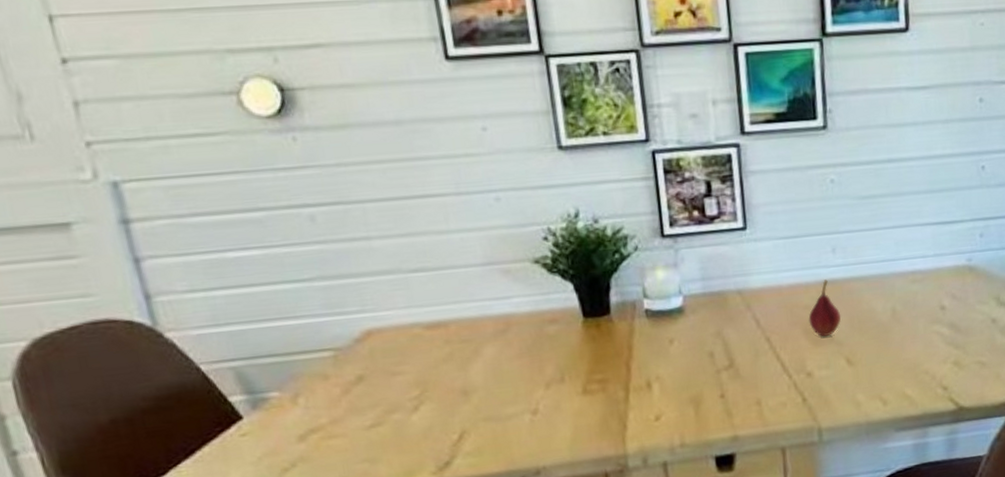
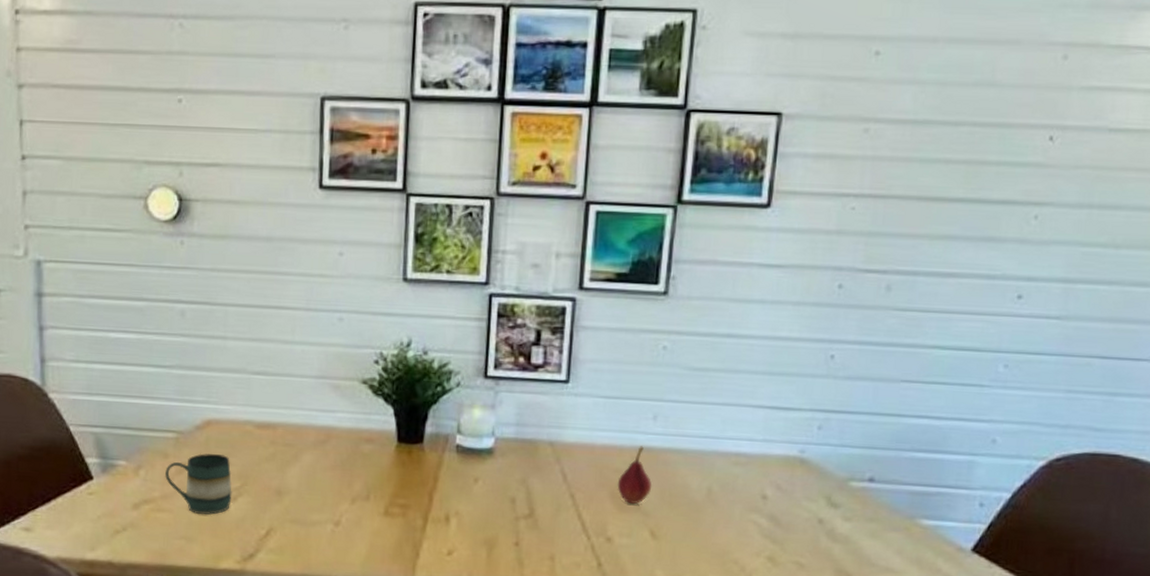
mug: none [328,364,413,433] -> present [165,453,232,515]

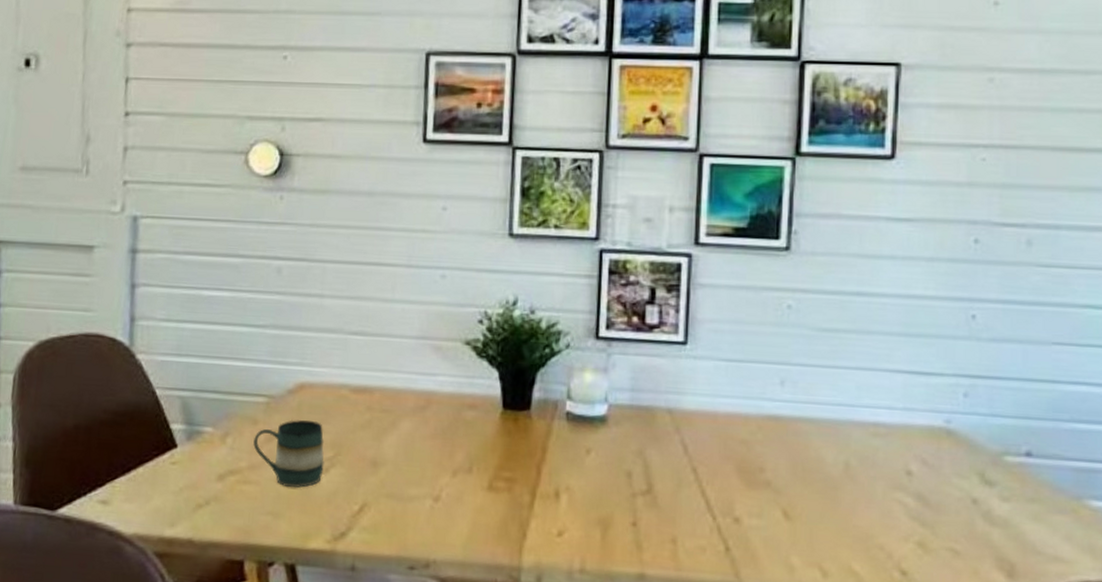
fruit: present [617,446,652,504] -> none [744,414,783,479]

